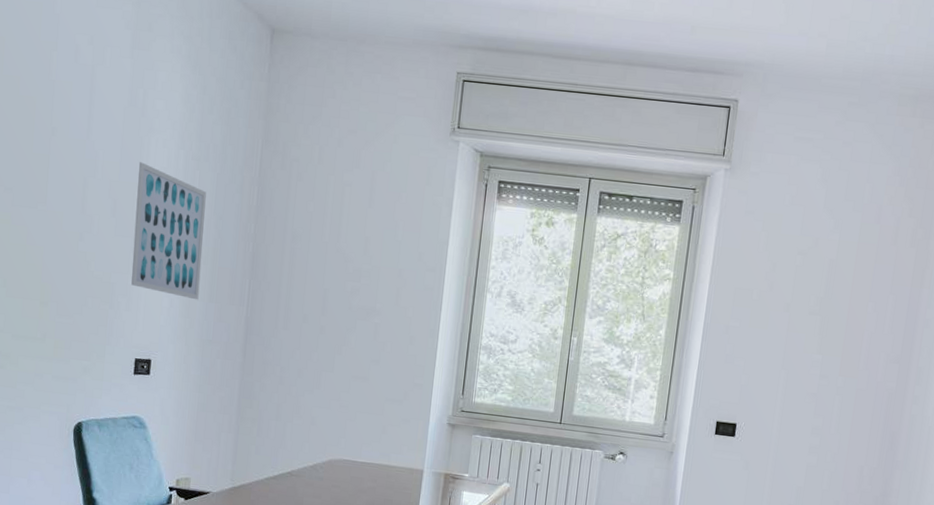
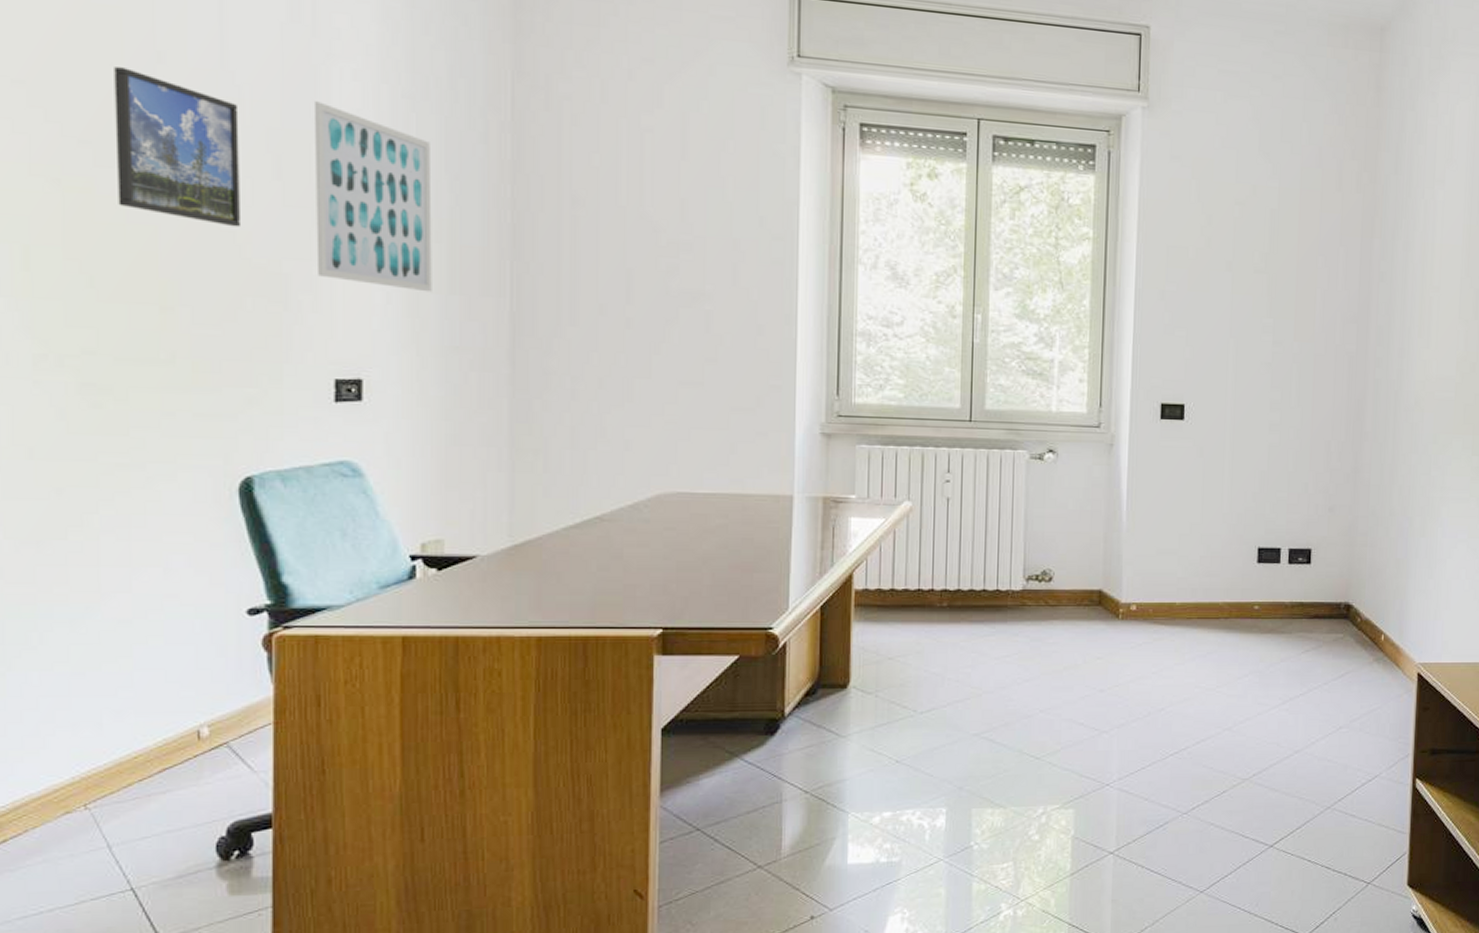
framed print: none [23,138,95,250] -> present [114,67,242,227]

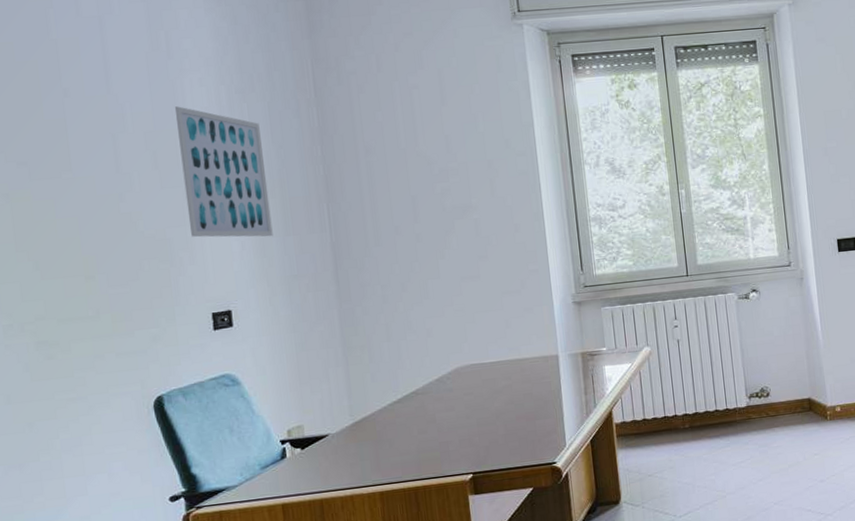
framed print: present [114,67,242,227] -> none [36,104,135,210]

